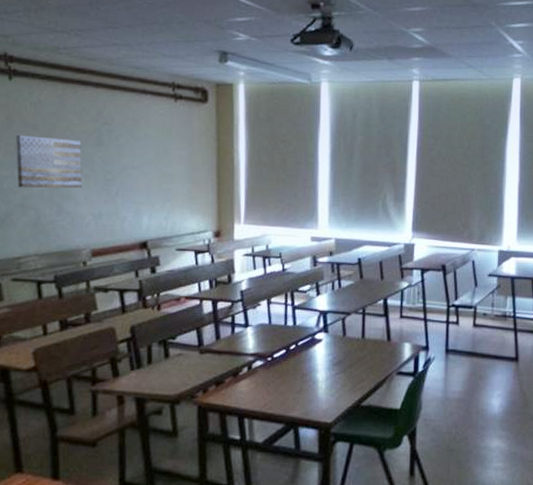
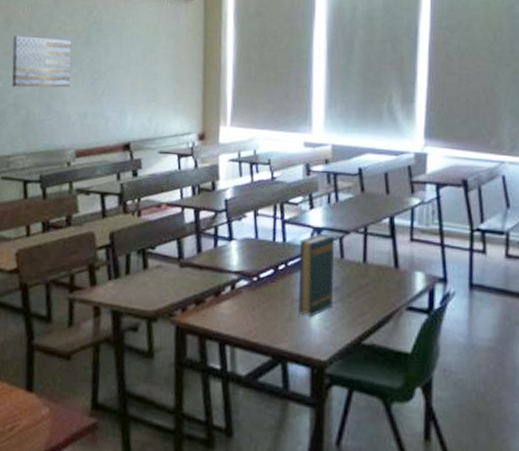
book: none [307,316,339,387] -> present [298,233,335,317]

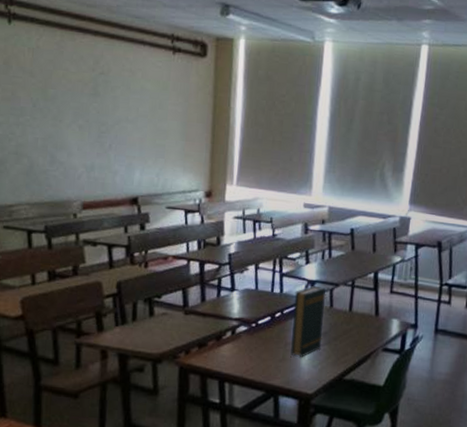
wall art: present [12,36,72,88] -> none [12,81,77,139]

